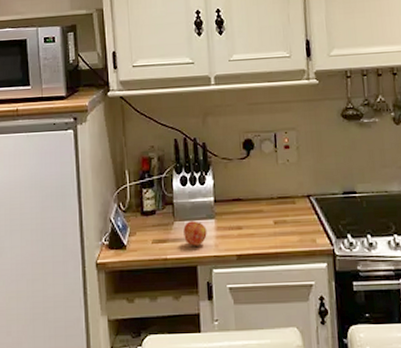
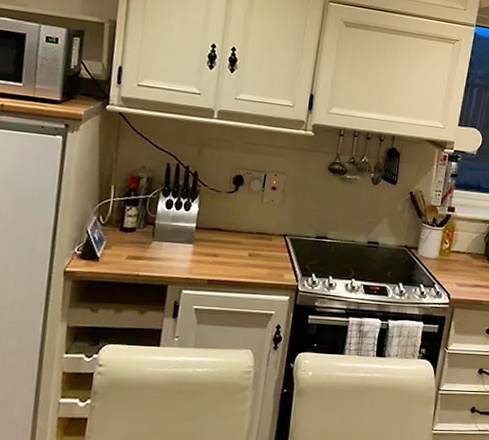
apple: present [183,221,207,246] -> none [160,243,184,267]

